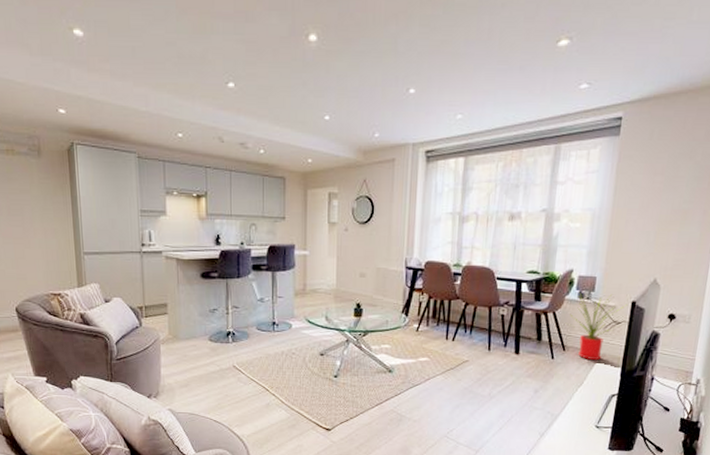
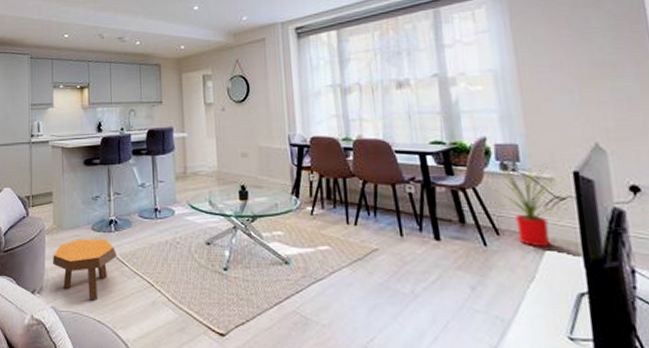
footstool: none [169,349,234,404] -> present [53,239,117,301]

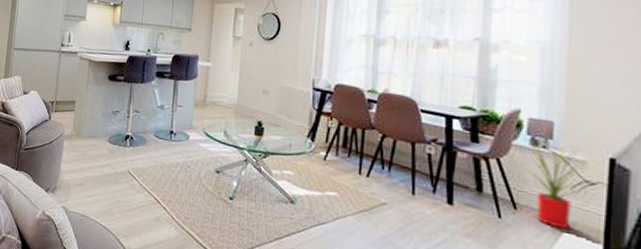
footstool: present [53,239,117,301] -> none [68,148,129,208]

